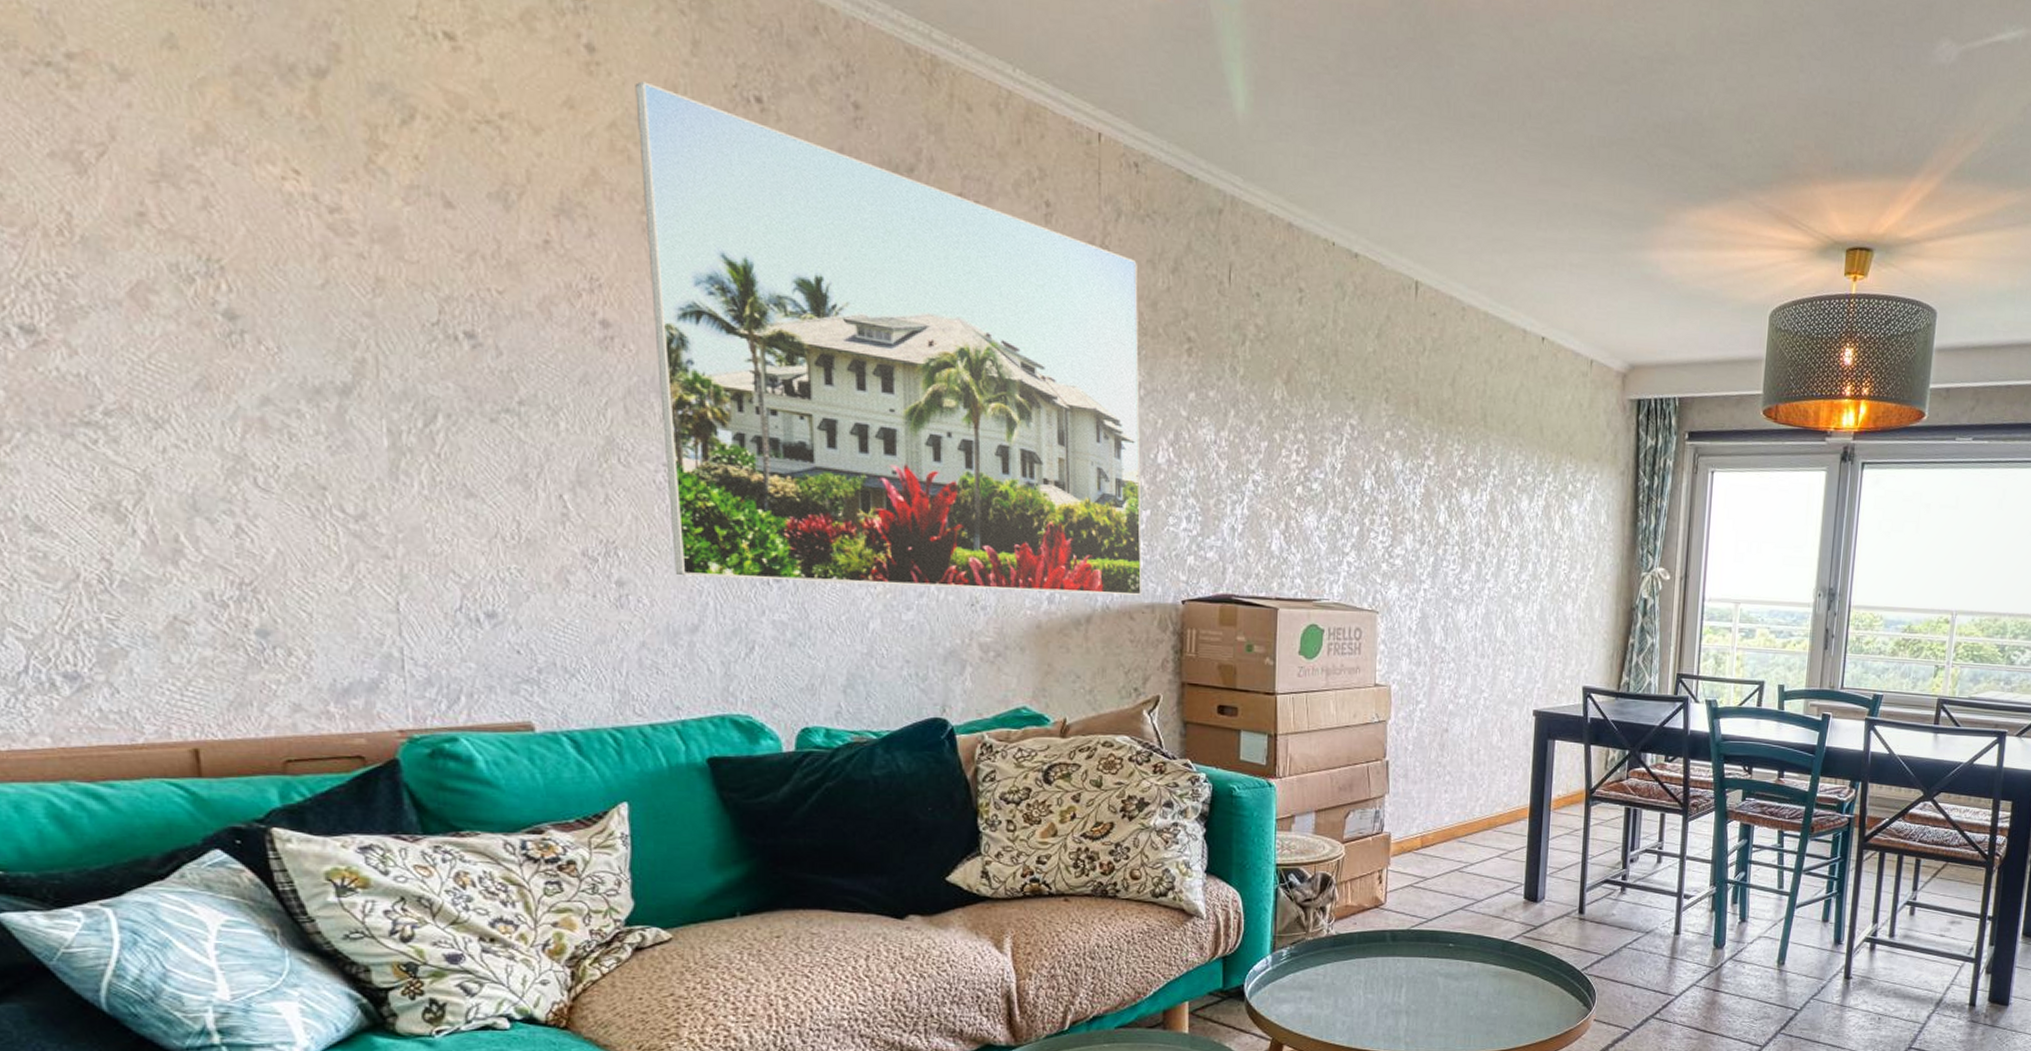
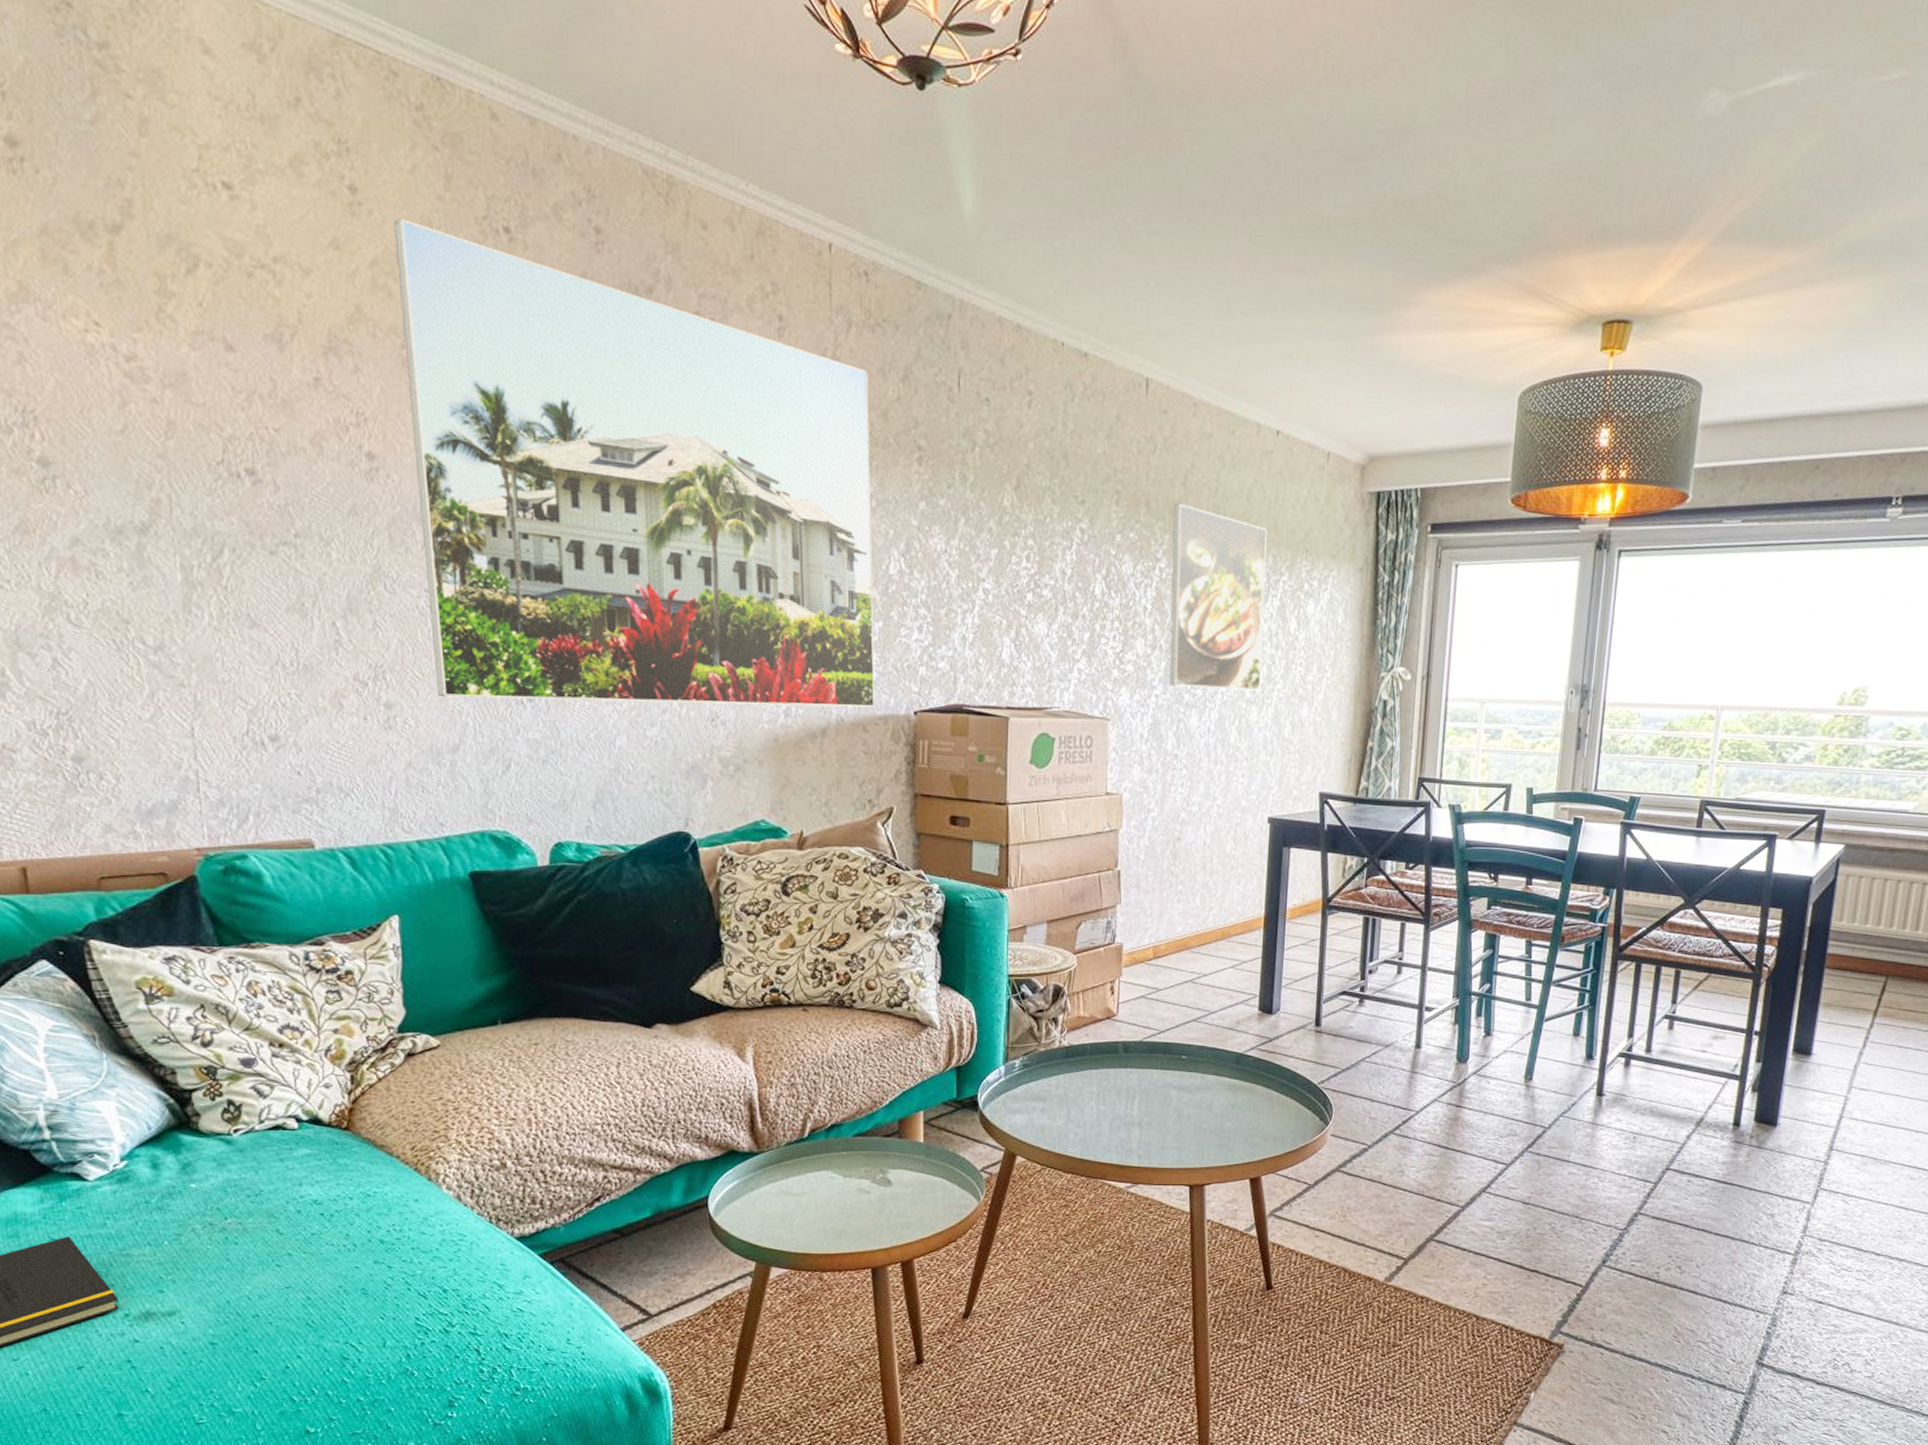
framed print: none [1437,404,1533,588] -> present [1169,504,1267,691]

